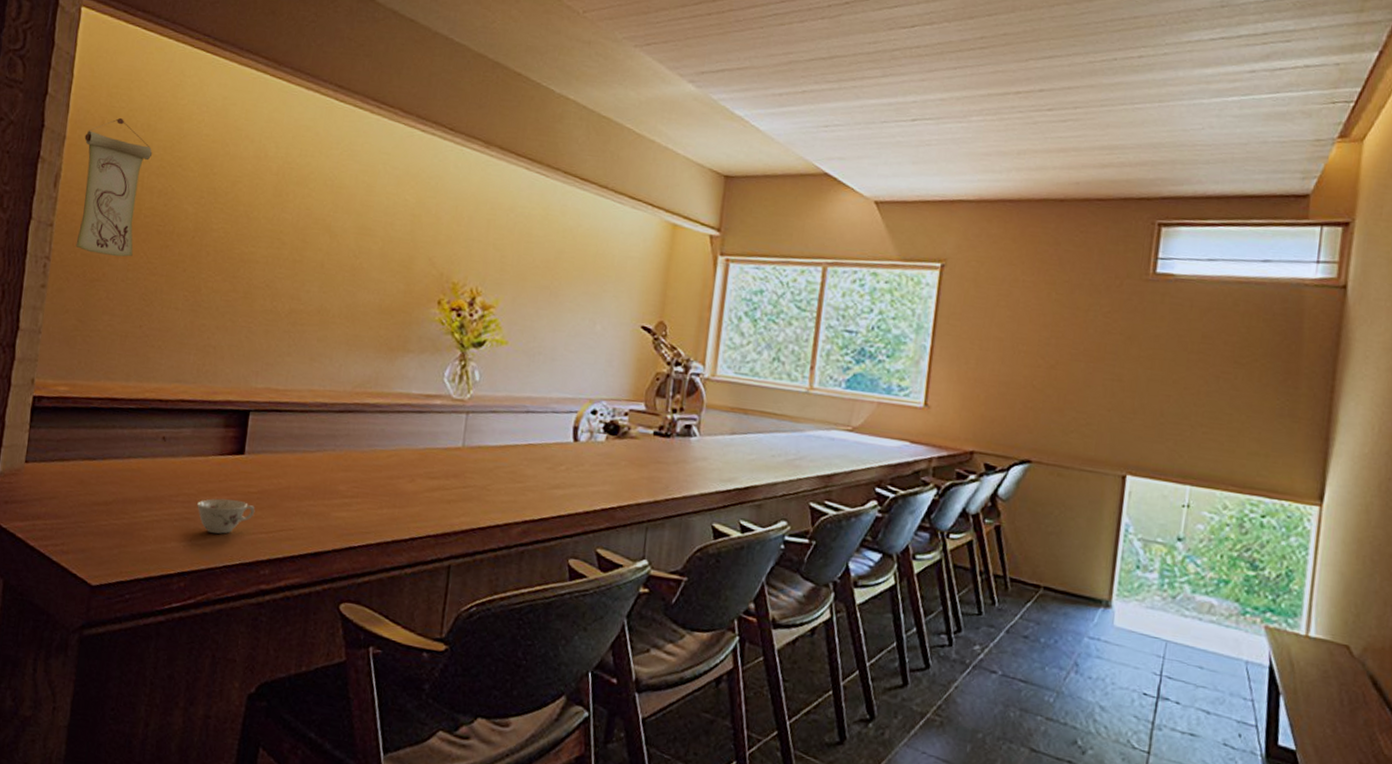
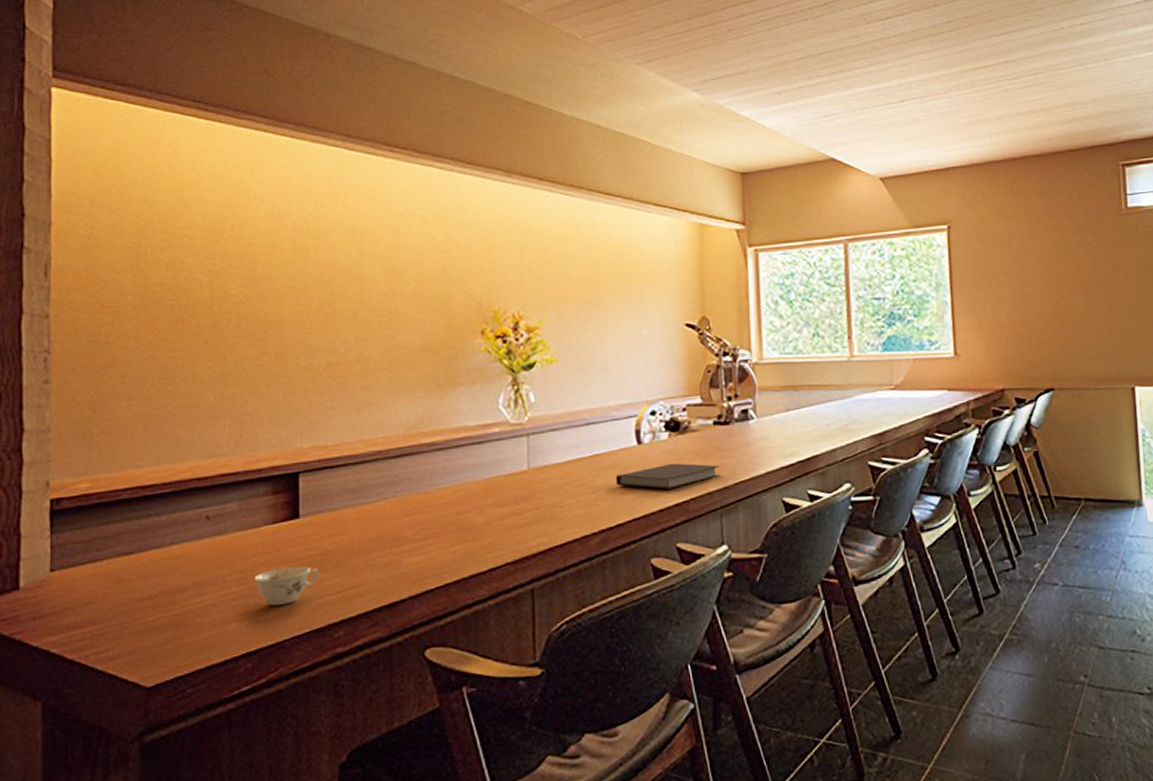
wall scroll: present [75,117,153,257] -> none [73,195,153,339]
notebook: none [546,466,654,493] -> present [615,463,720,490]

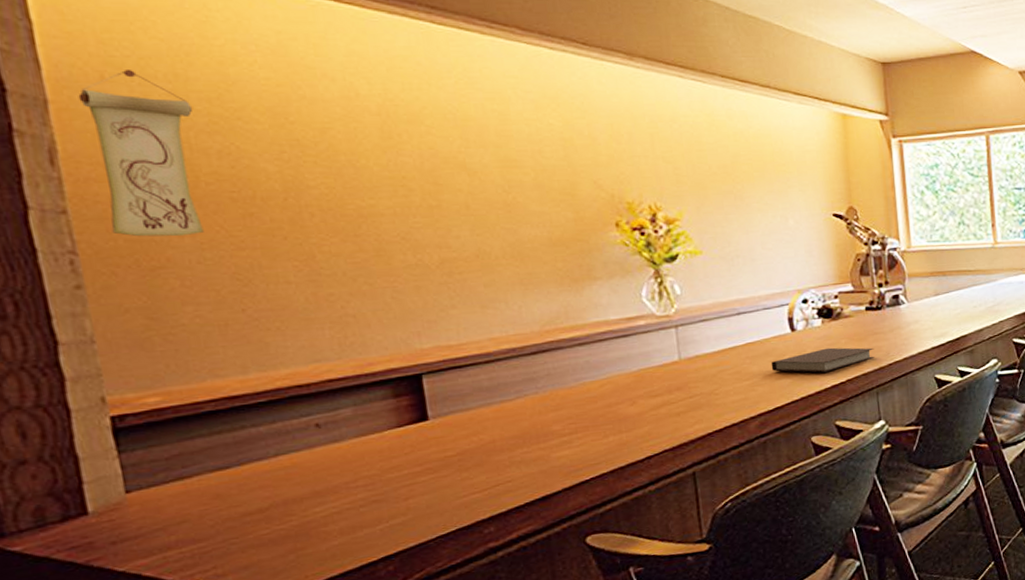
wall scroll: none [73,195,153,339] -> present [78,68,204,237]
teacup: present [253,566,320,605] -> none [382,467,460,508]

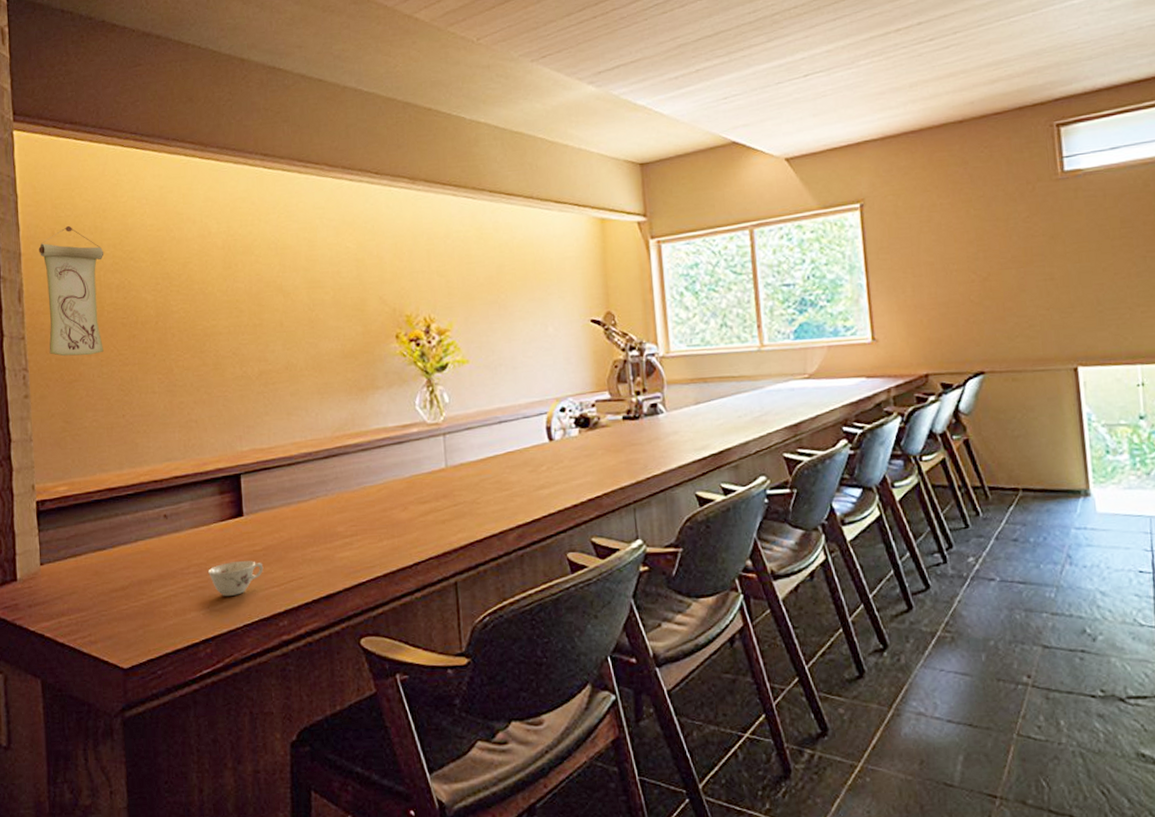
teacup: none [382,467,460,508] -> present [207,560,264,596]
notebook: present [771,347,875,373] -> none [529,458,632,485]

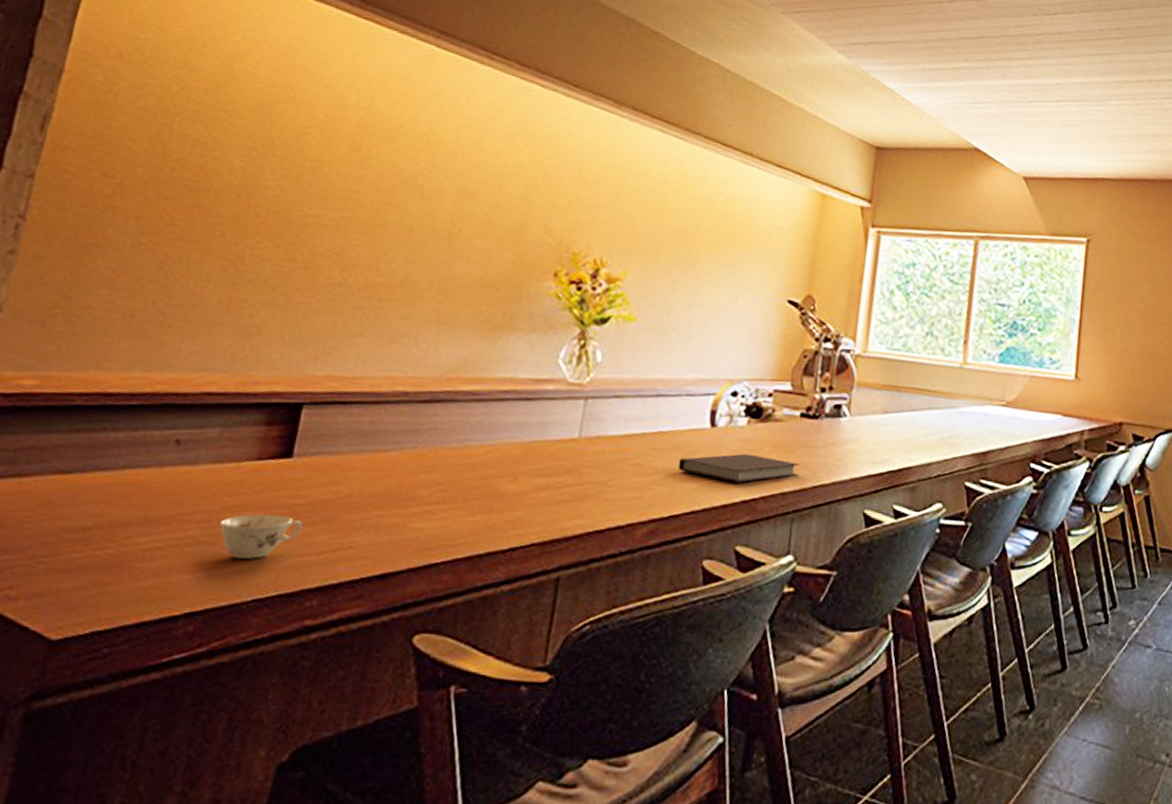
wall scroll: present [38,225,104,357] -> none [66,51,189,218]
notebook: none [529,458,632,485] -> present [677,453,800,483]

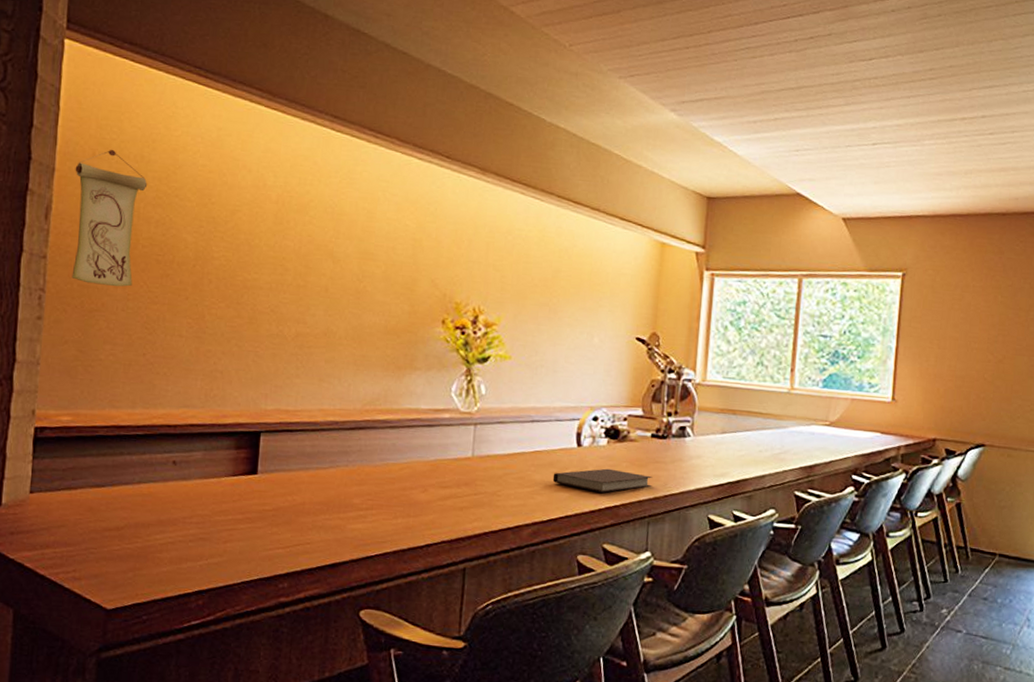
wall scroll: none [66,51,189,218] -> present [71,149,148,287]
teacup: present [219,514,303,559] -> none [211,517,271,552]

